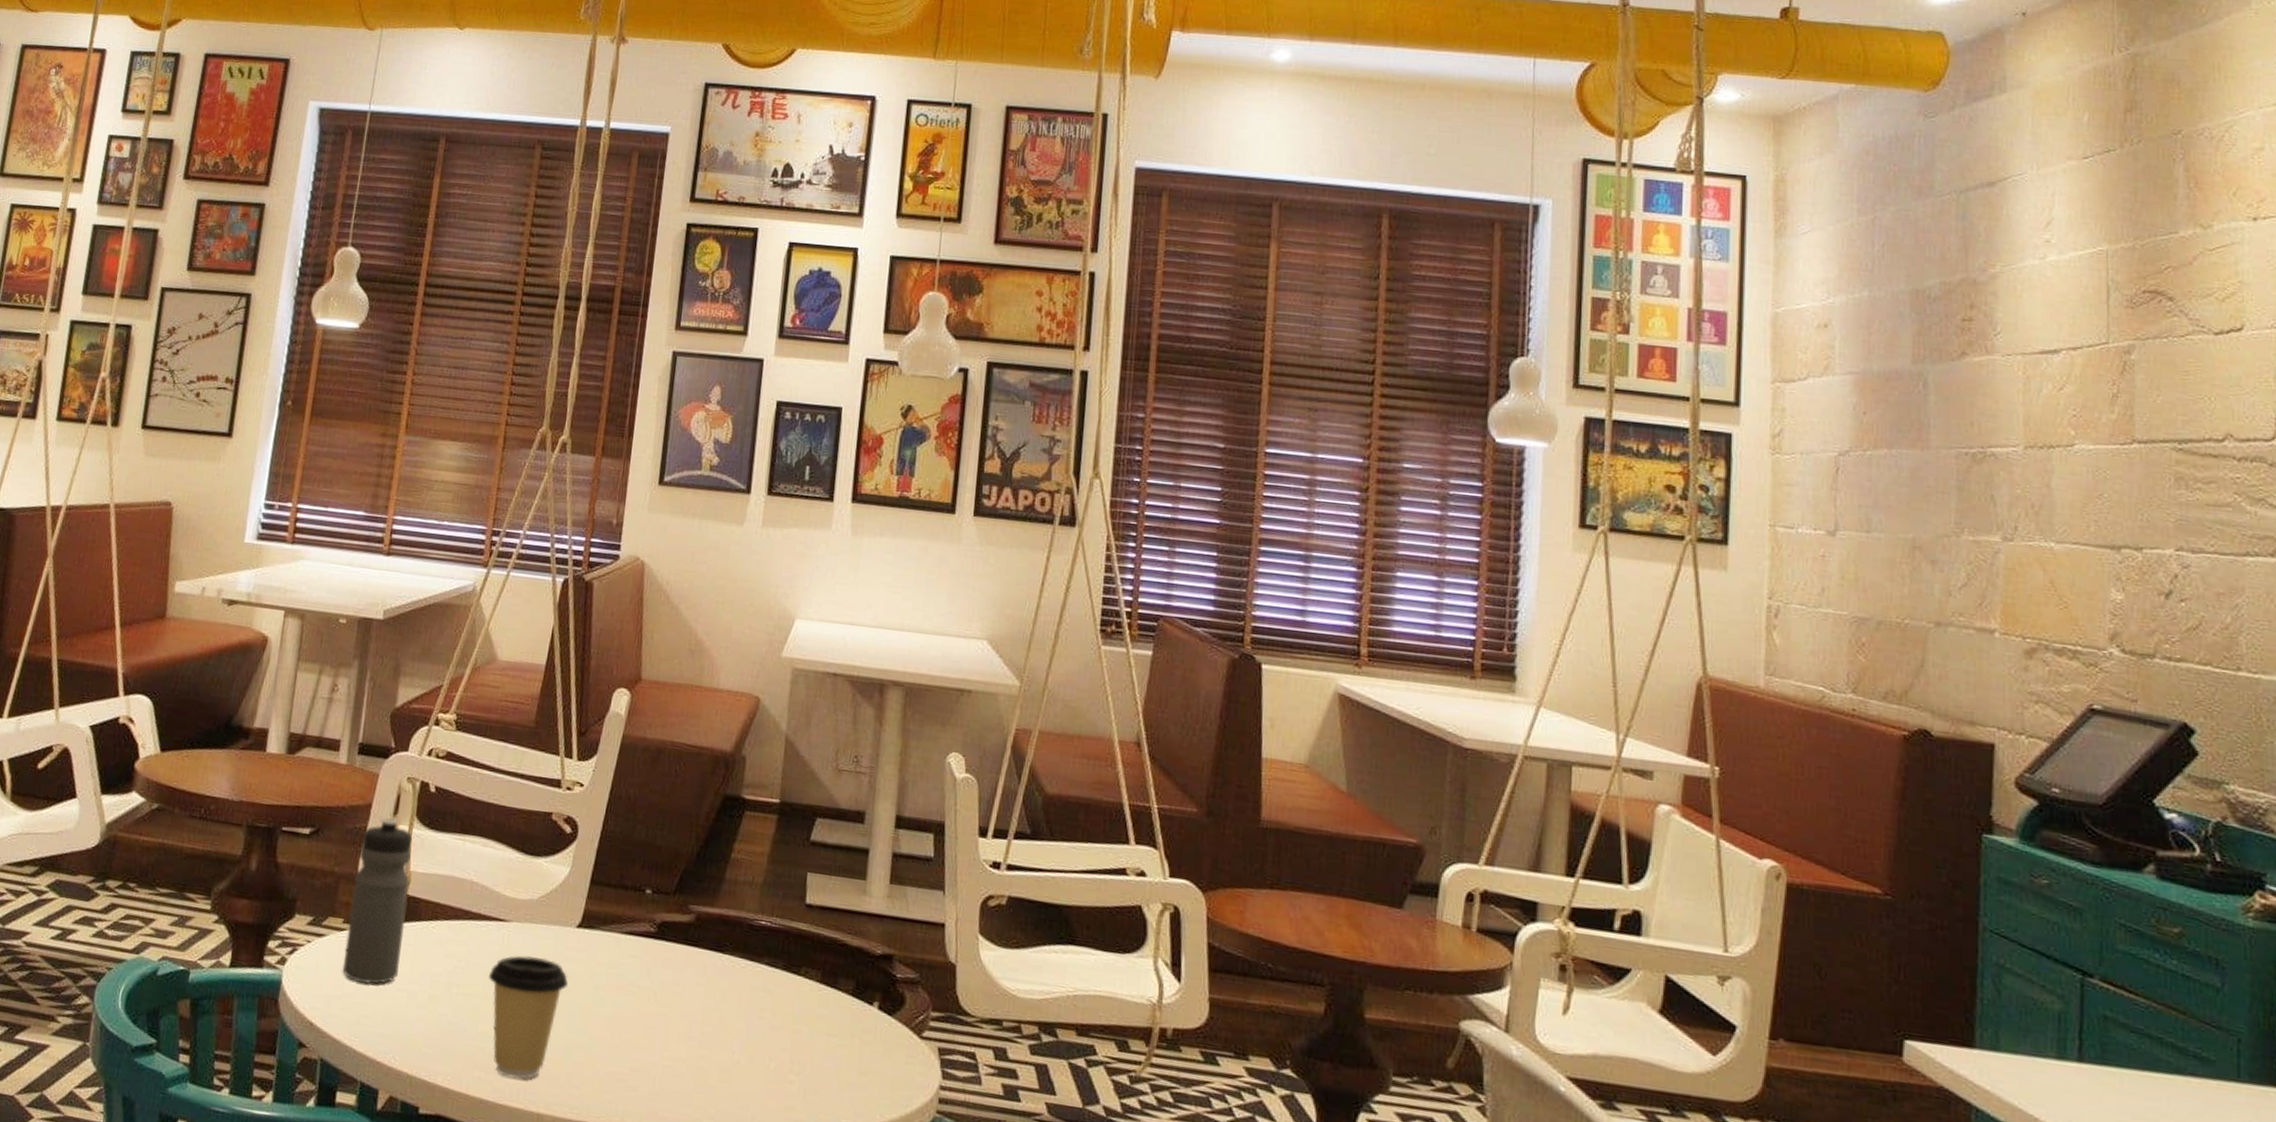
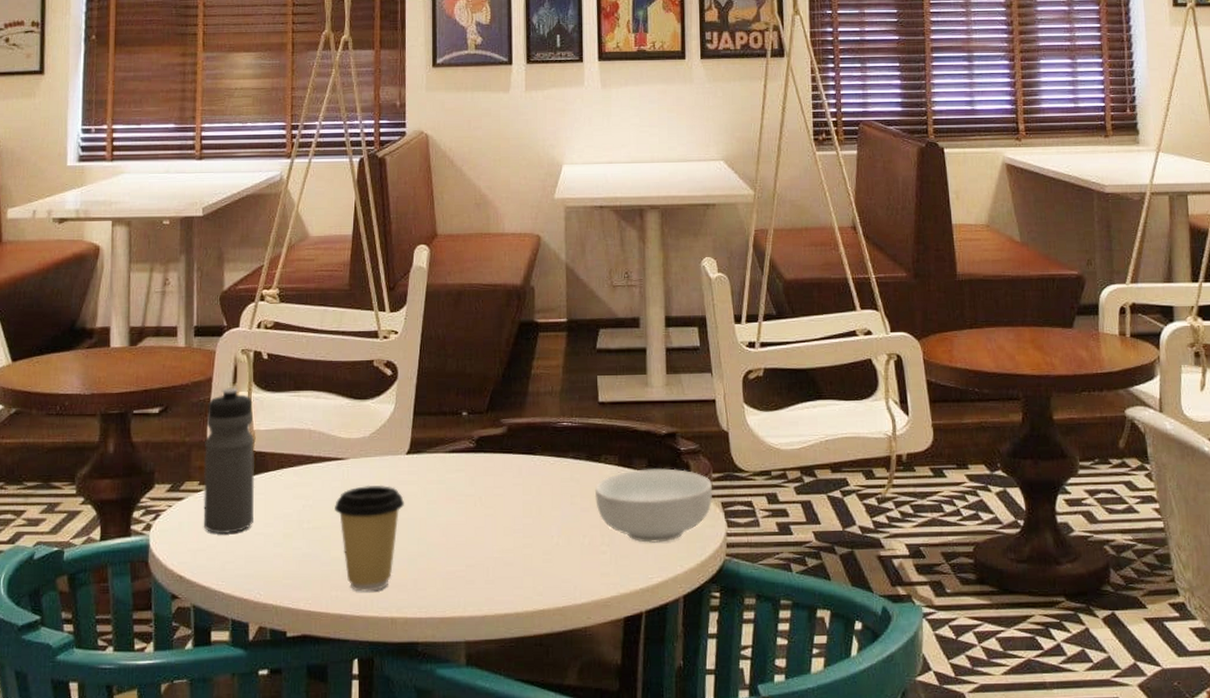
cereal bowl: none [788,990,931,1084] -> present [594,468,713,543]

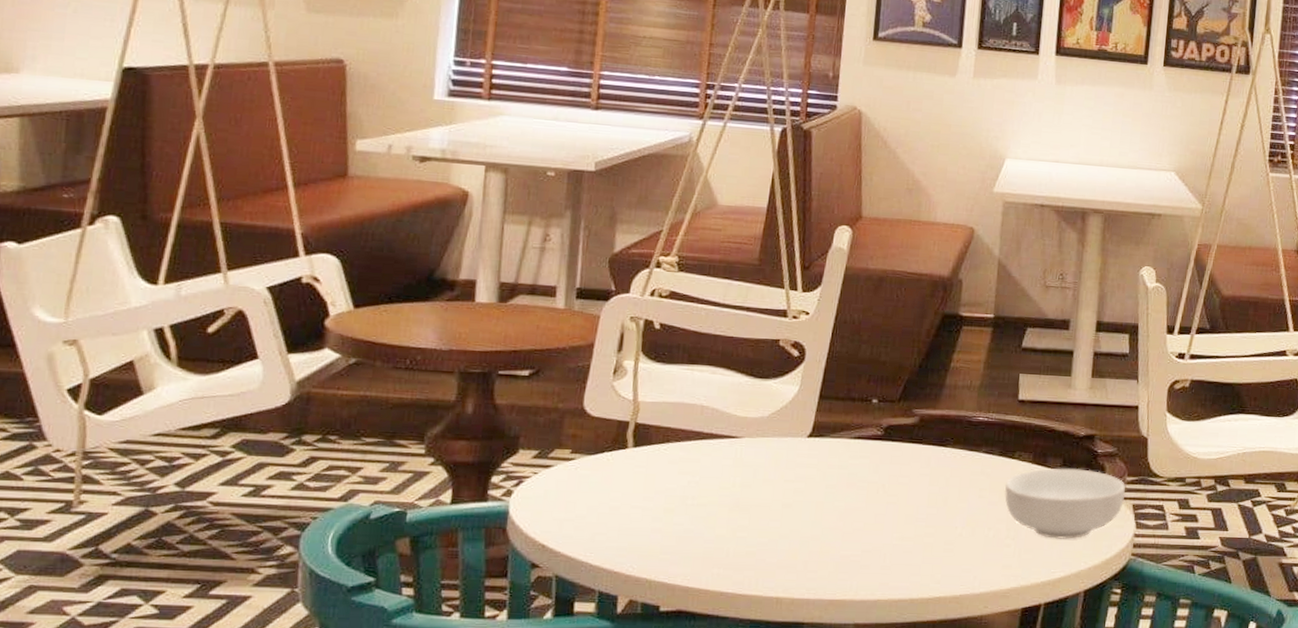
water bottle: present [203,387,255,535] -> none [573,355,639,506]
coffee cup: present [335,484,404,592] -> none [723,465,801,571]

